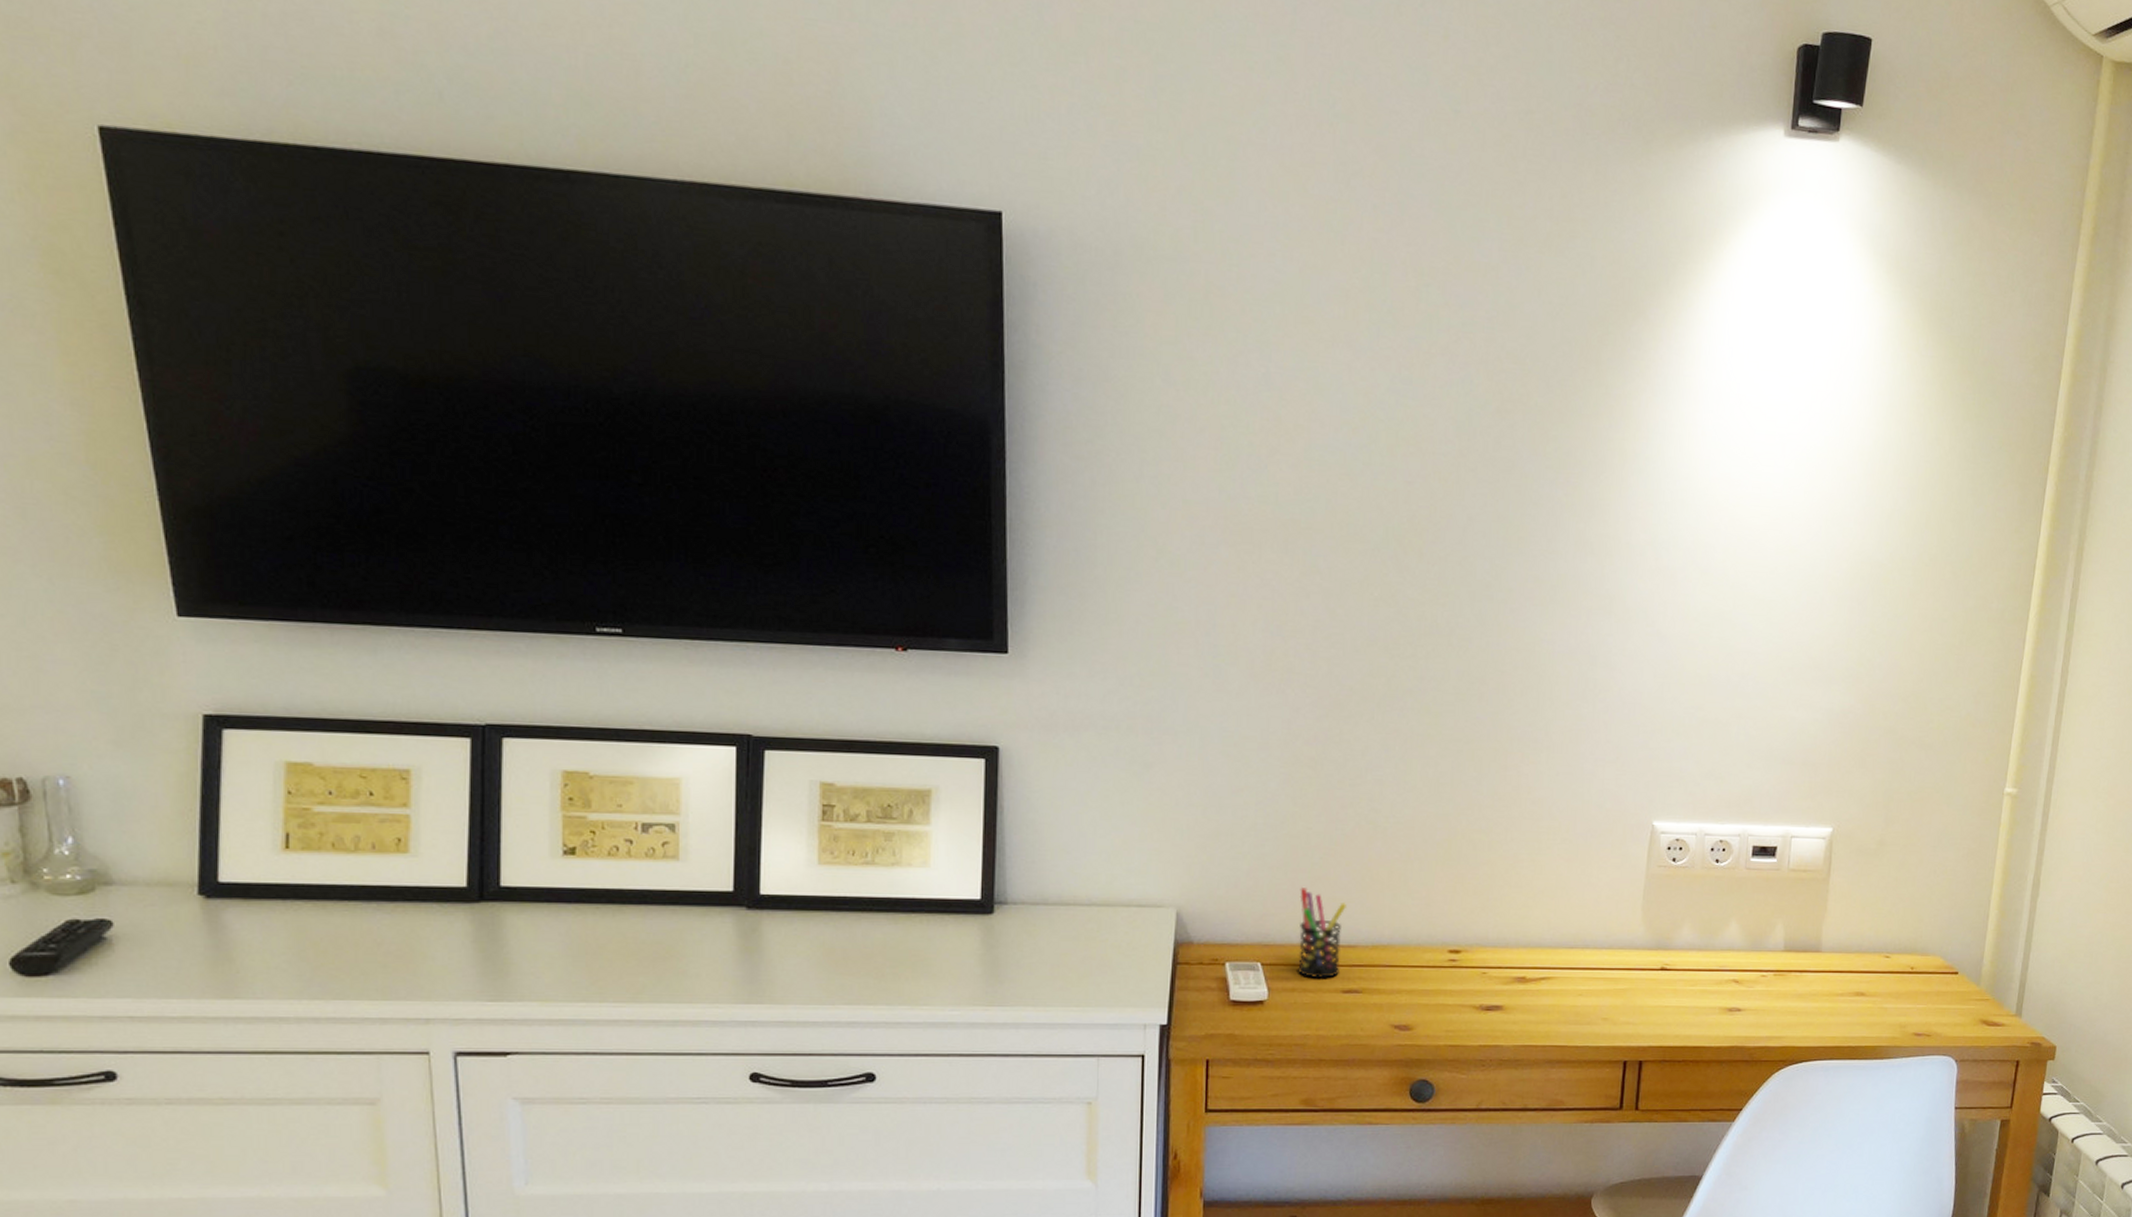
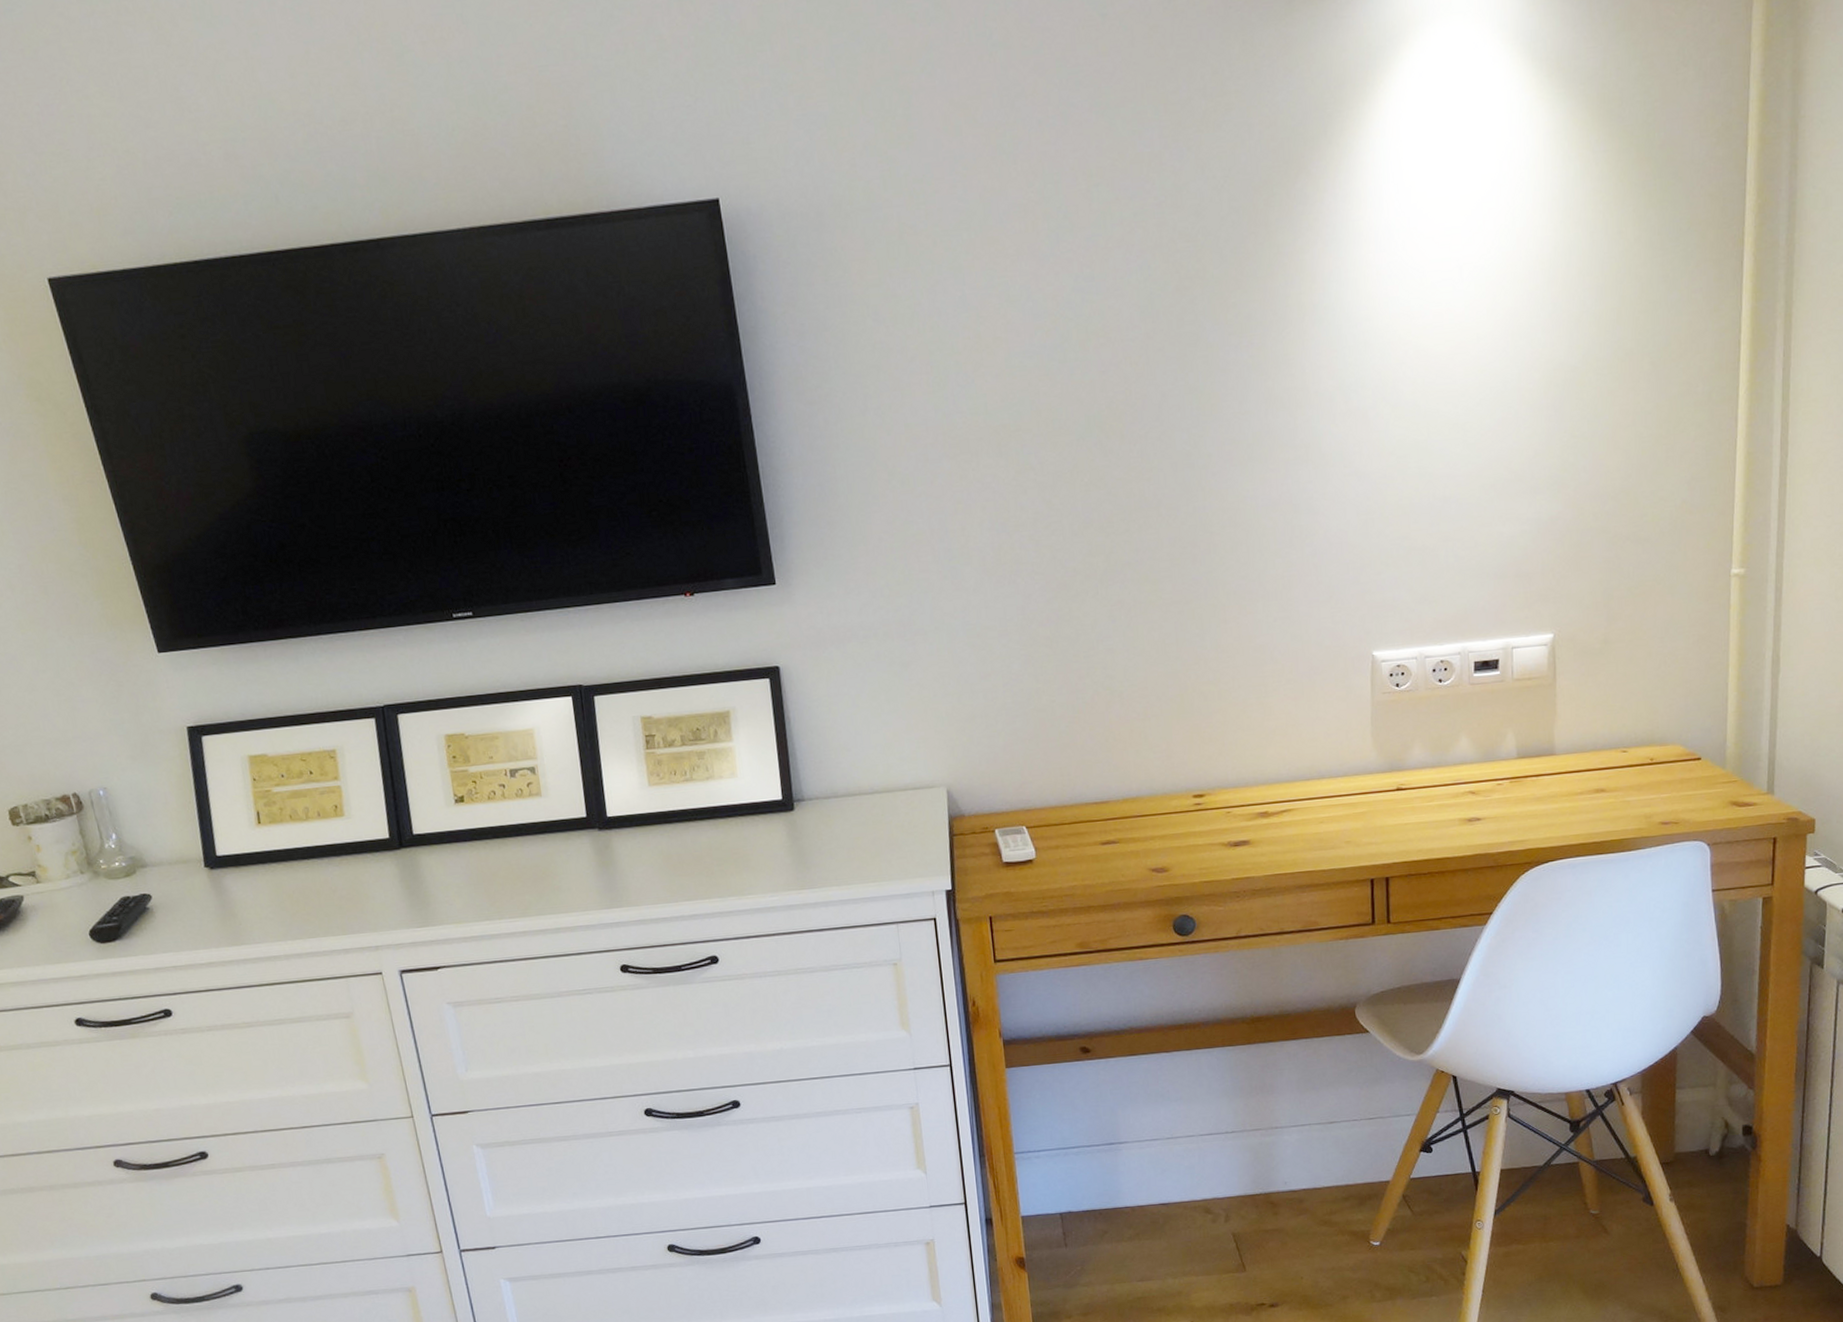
pen holder: present [1296,886,1346,979] -> none [1052,754,1096,835]

